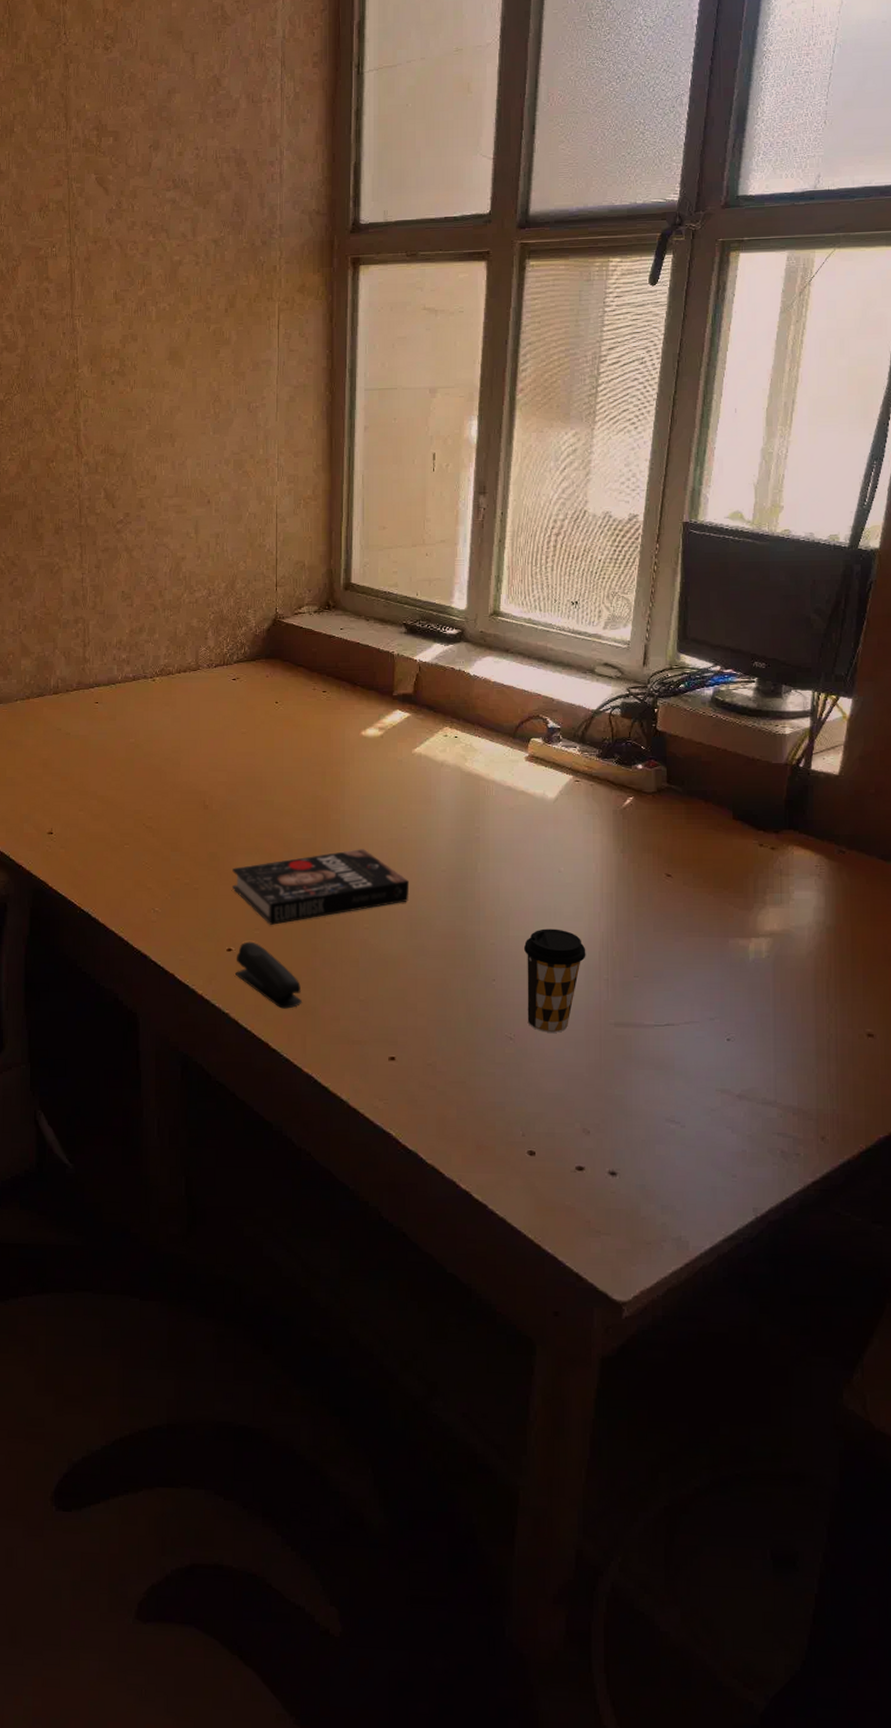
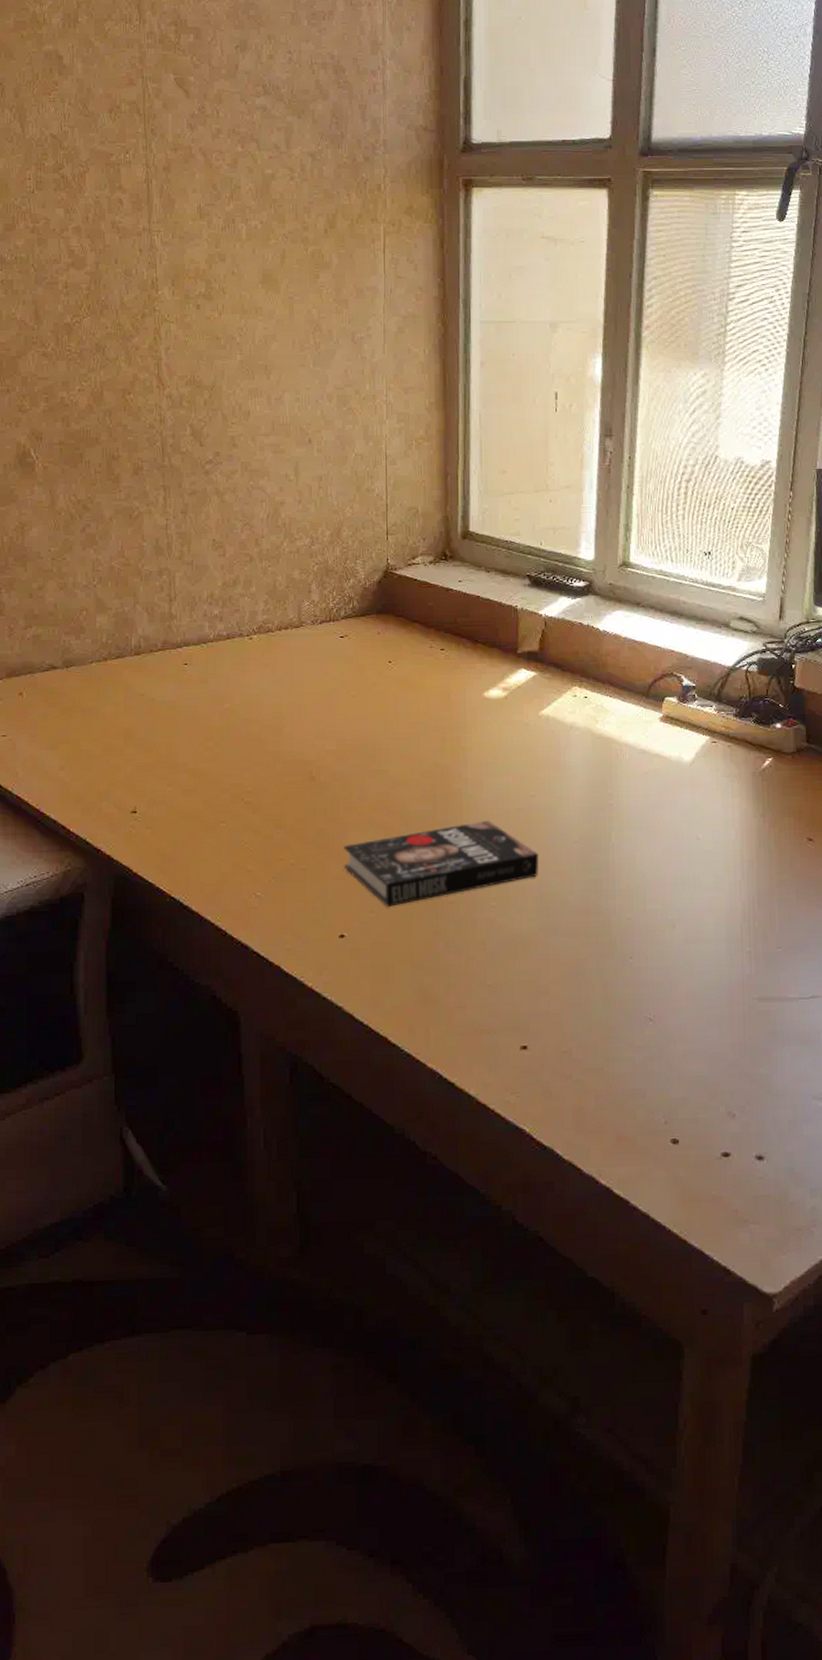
stapler: present [236,941,302,1009] -> none [349,926,424,999]
coffee cup: present [523,928,586,1033] -> none [661,900,727,1011]

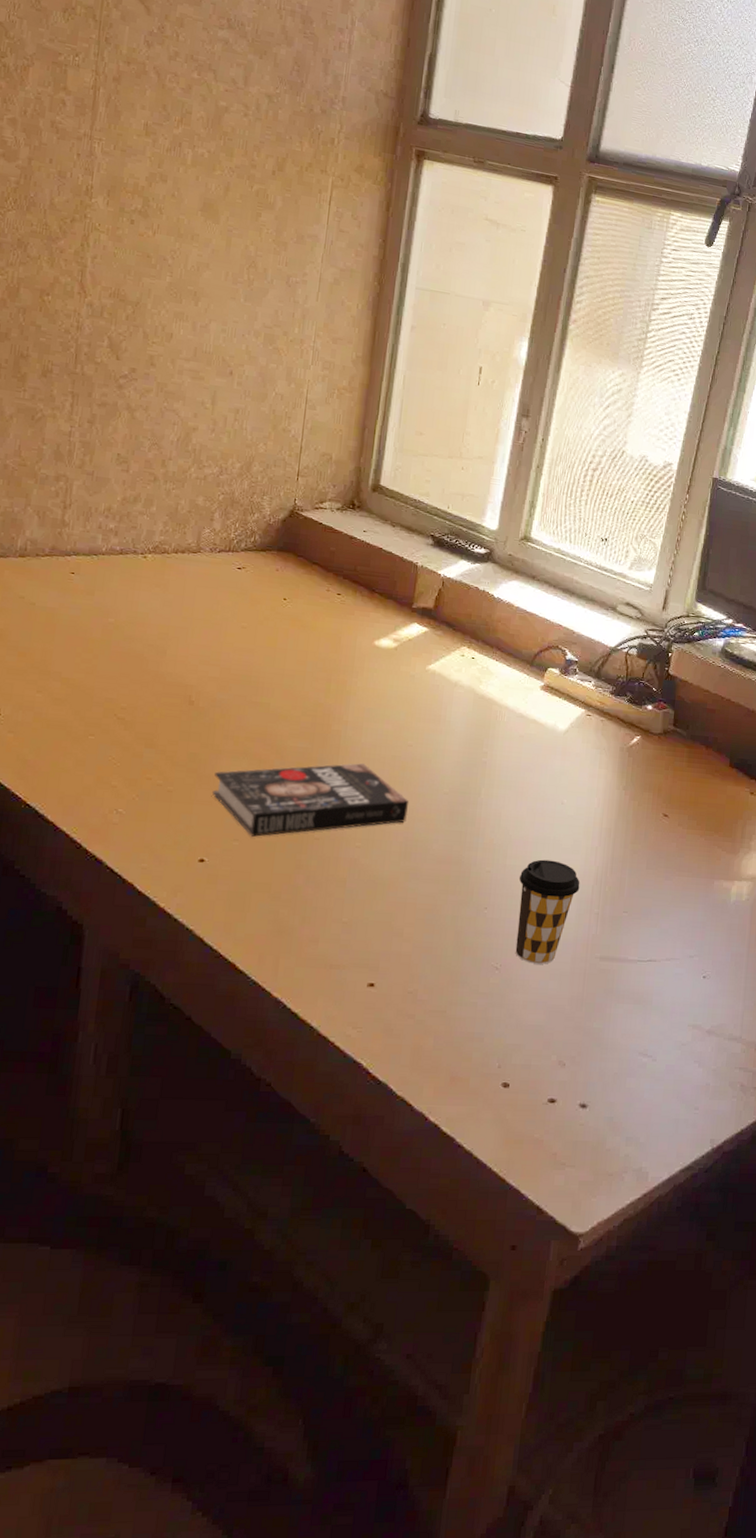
coffee cup: none [661,900,727,1011] -> present [515,859,580,964]

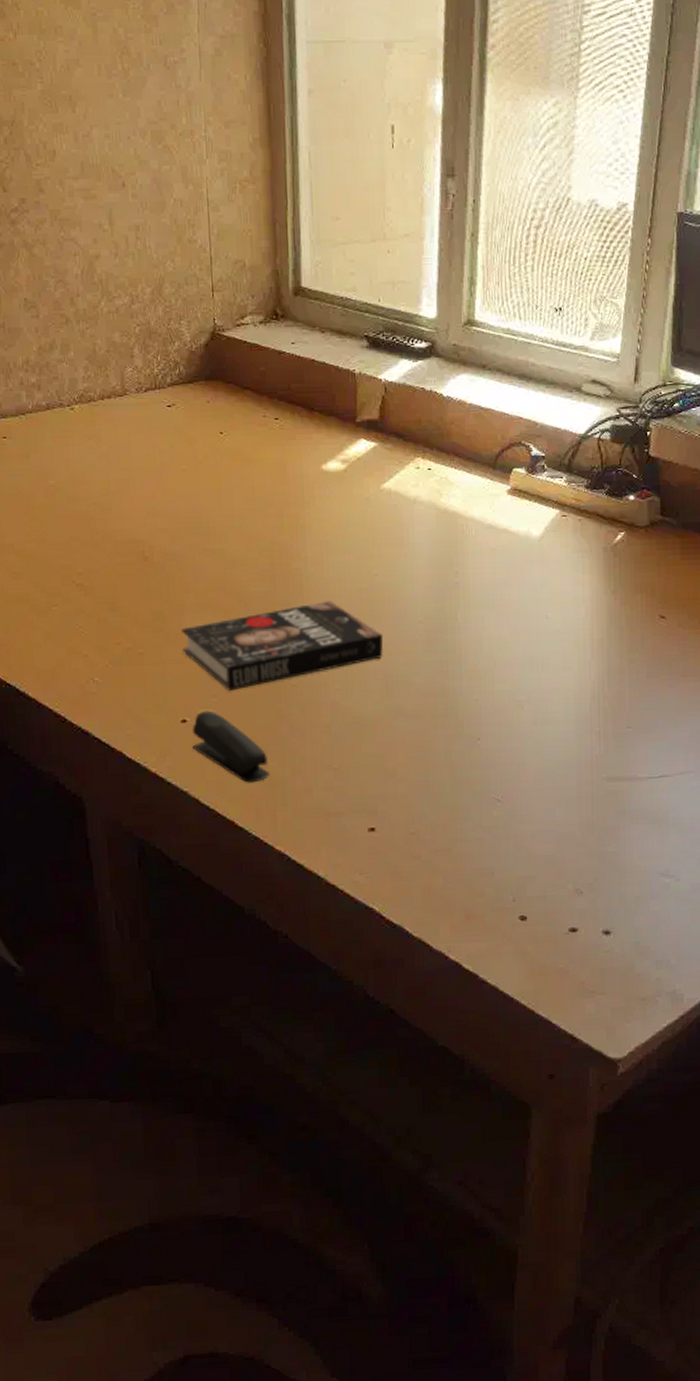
stapler: none [206,852,279,928] -> present [192,710,270,783]
coffee cup: present [515,859,580,964] -> none [509,680,577,792]

